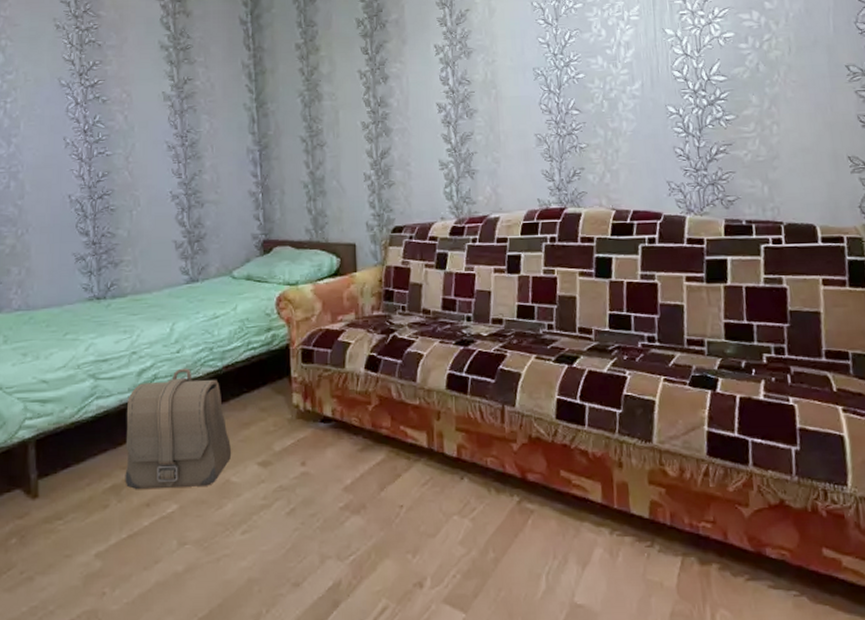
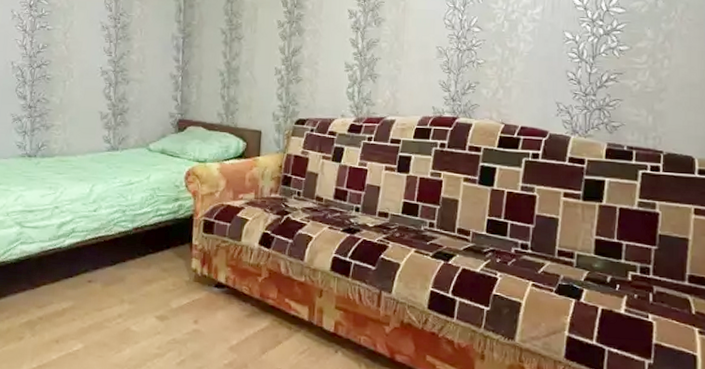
backpack: present [125,368,232,489] -> none [39,225,134,331]

